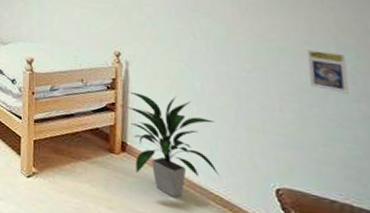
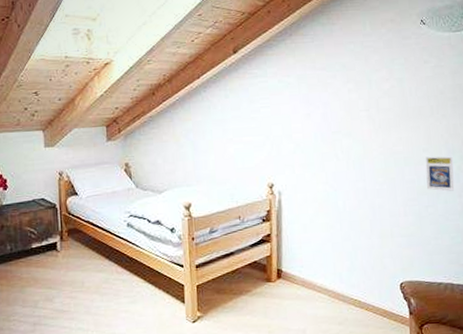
indoor plant: present [127,91,220,198] -> none [281,217,359,310]

